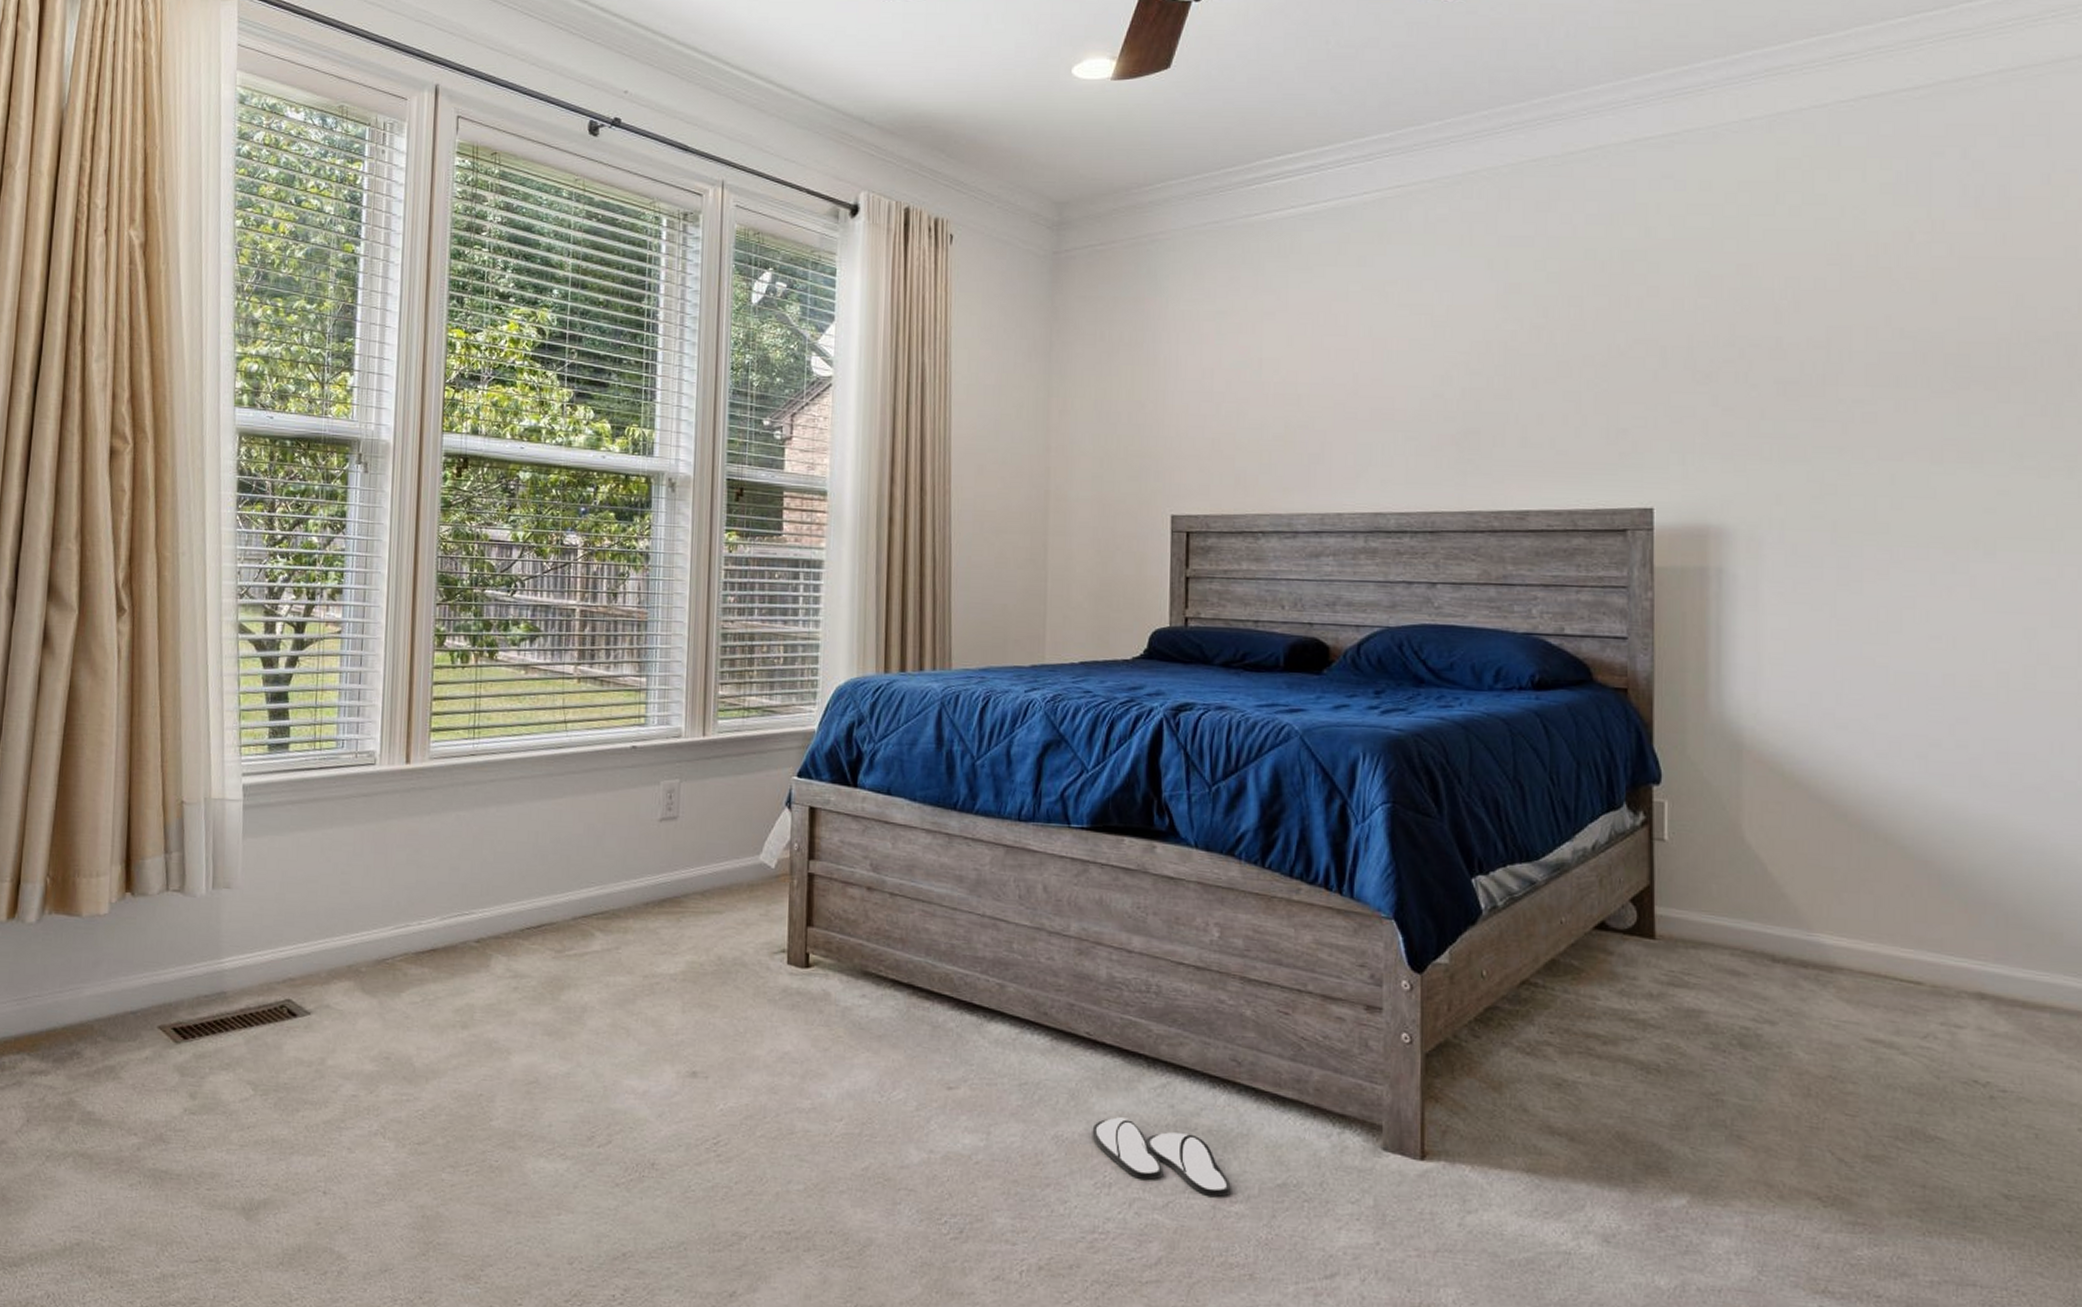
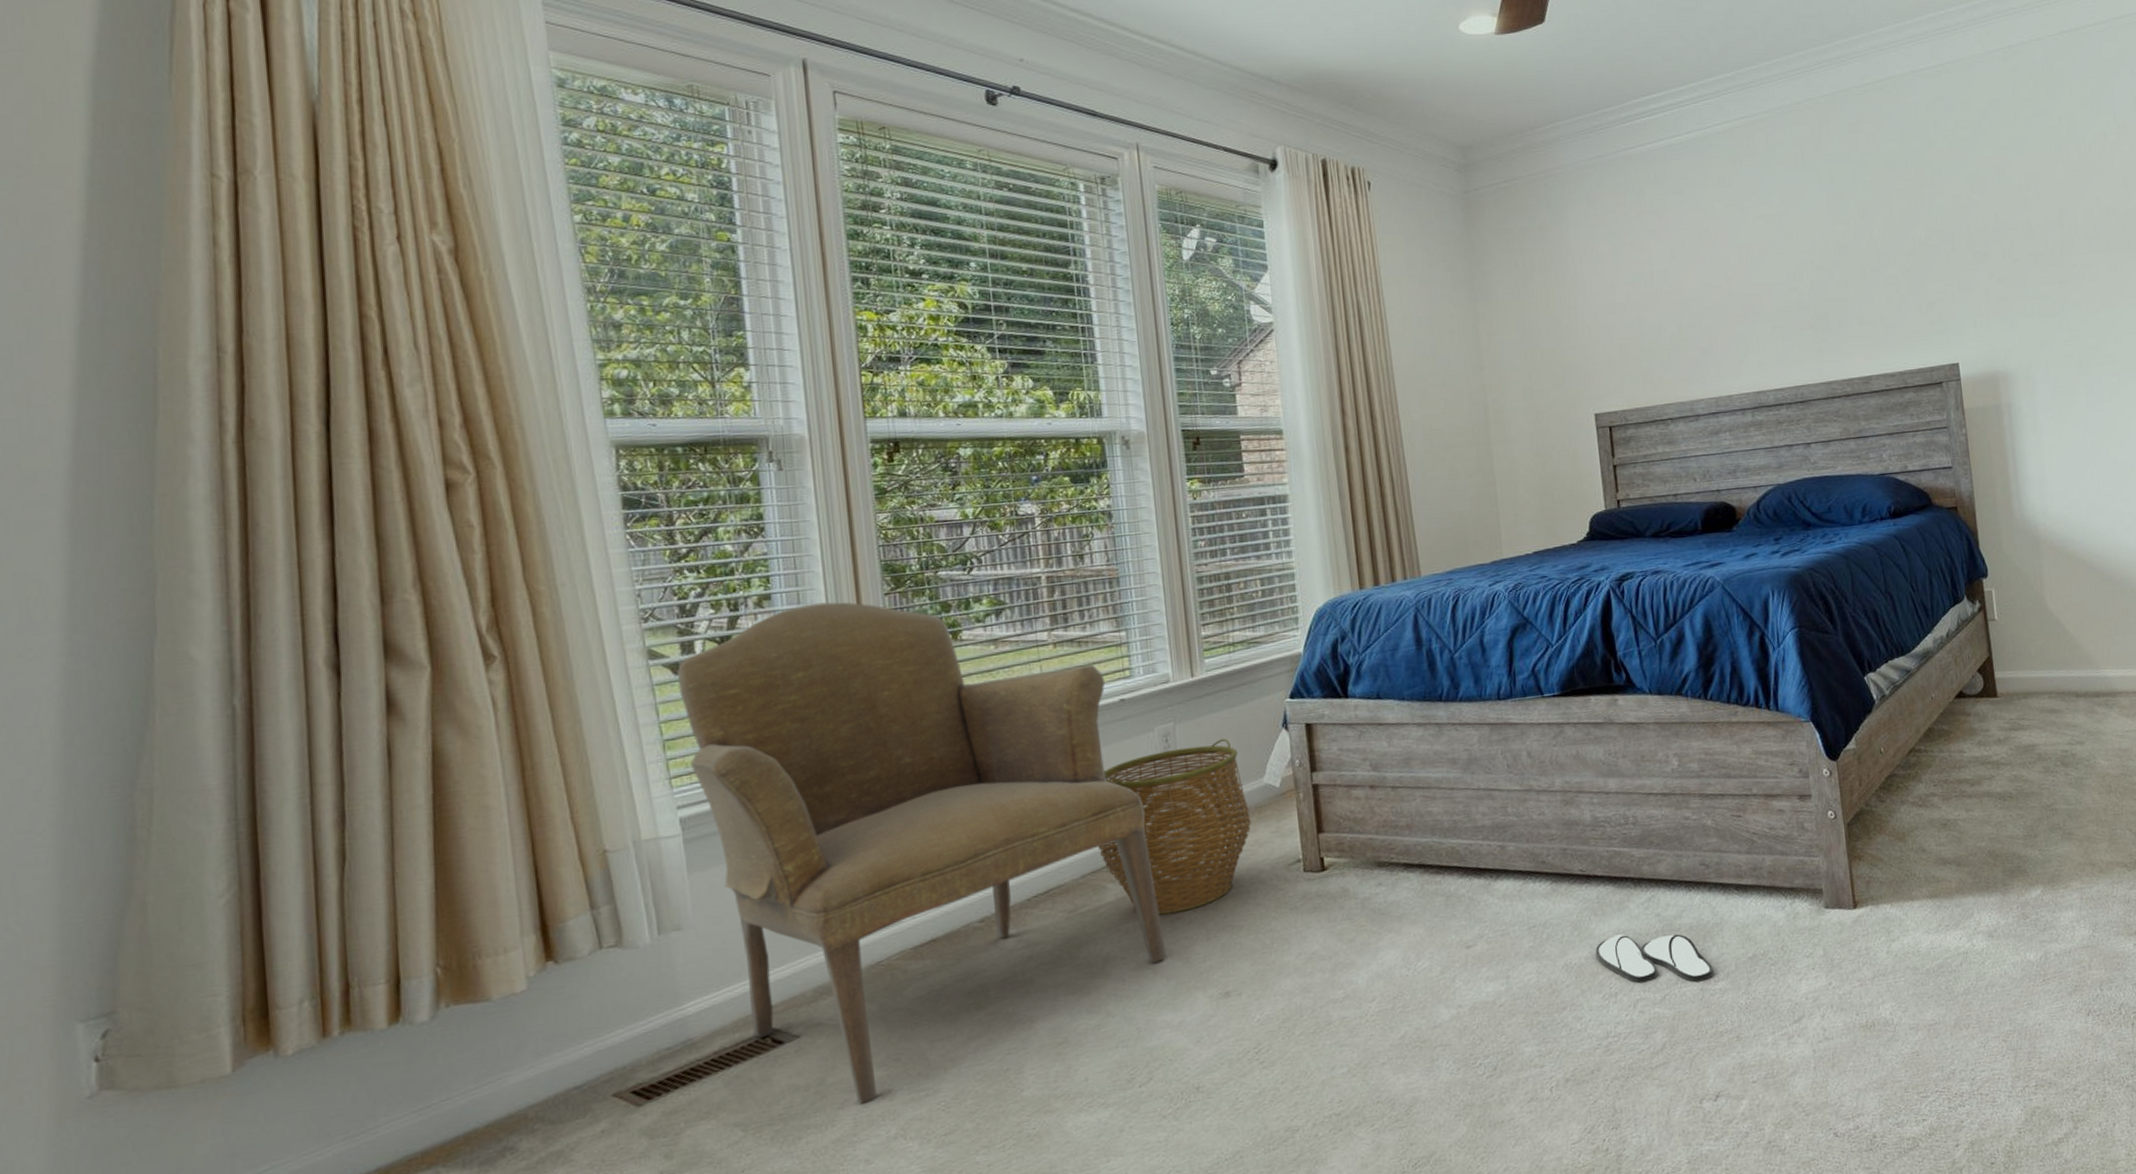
armchair: none [258,603,641,1093] -> present [677,602,1166,1104]
basket: none [592,806,742,978] -> present [1099,738,1251,915]

